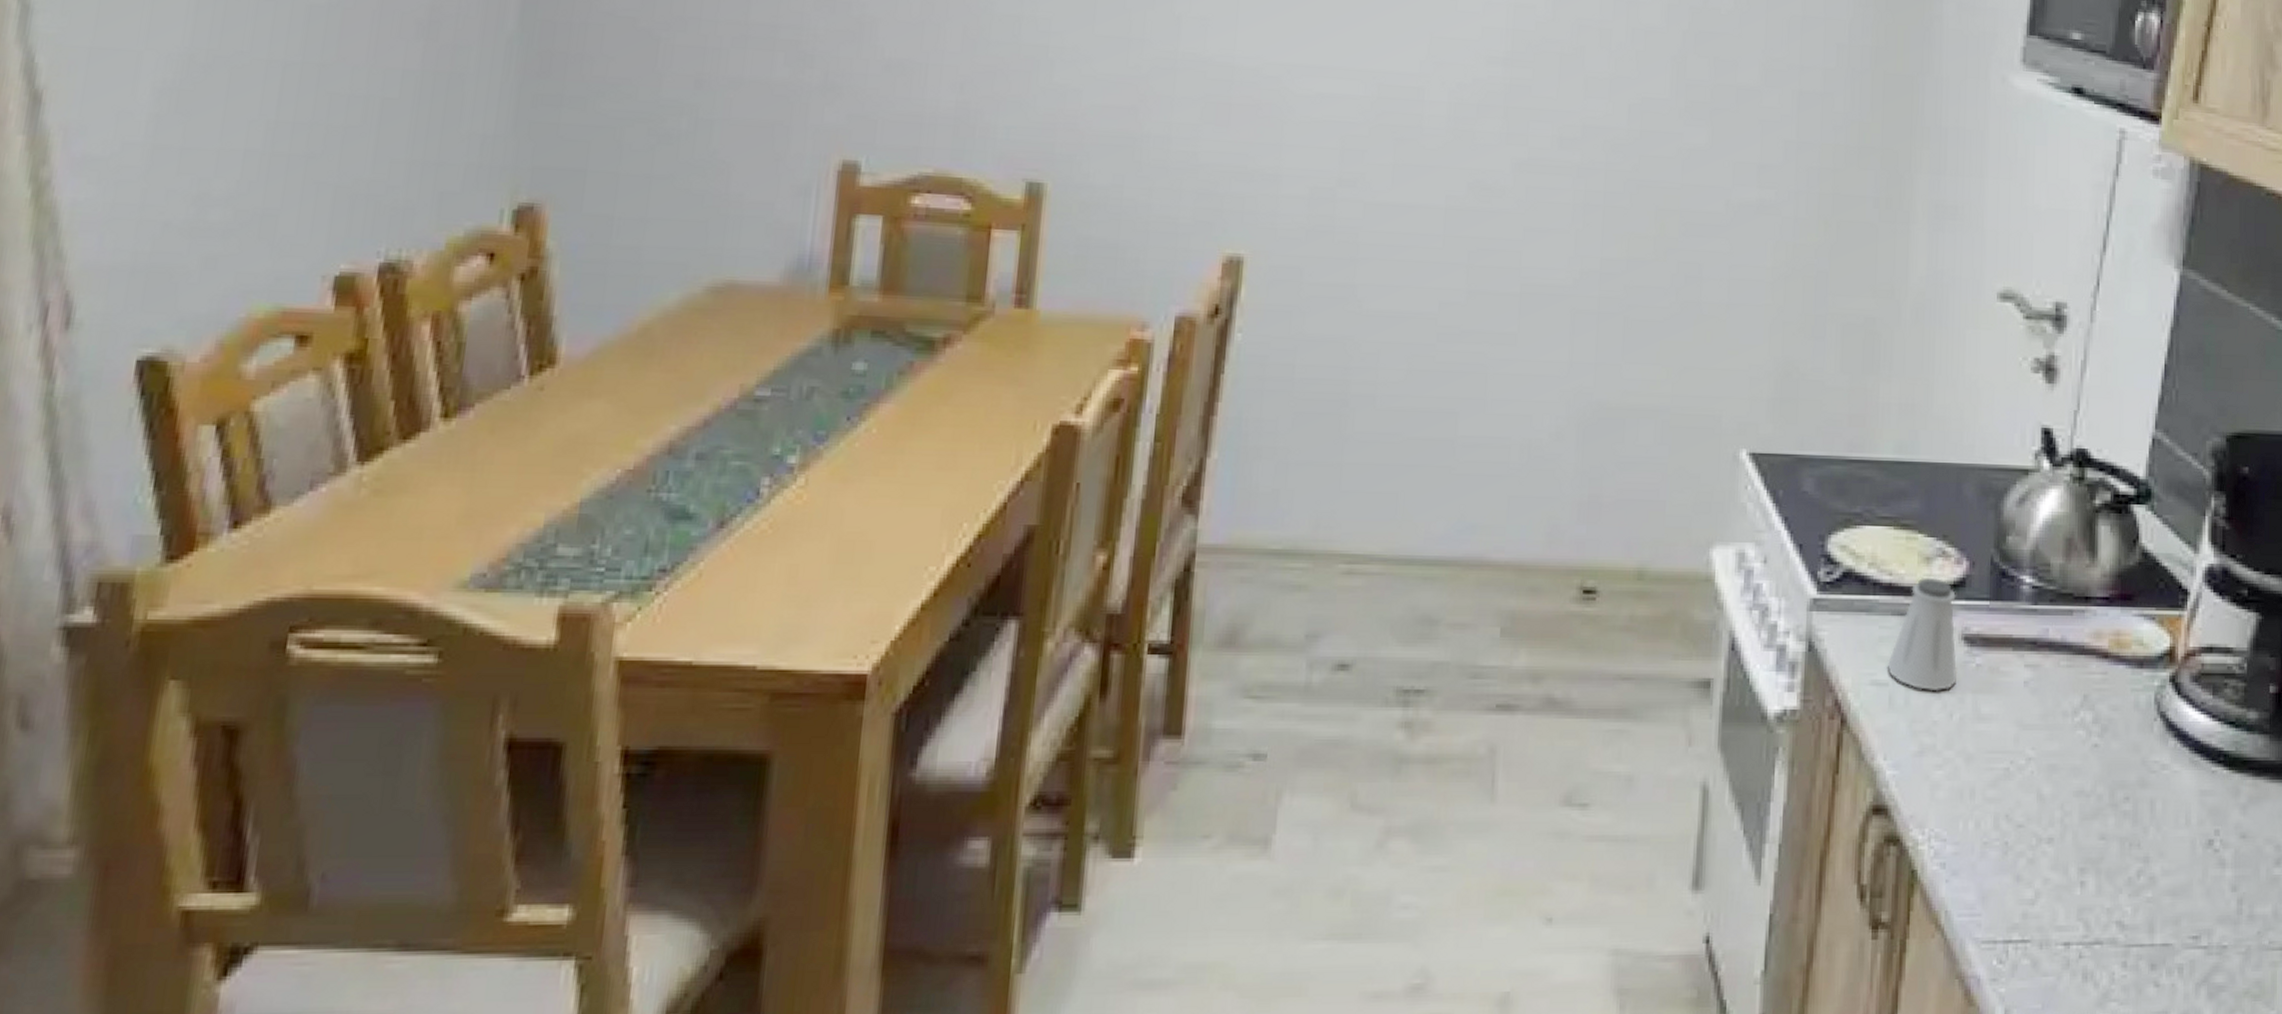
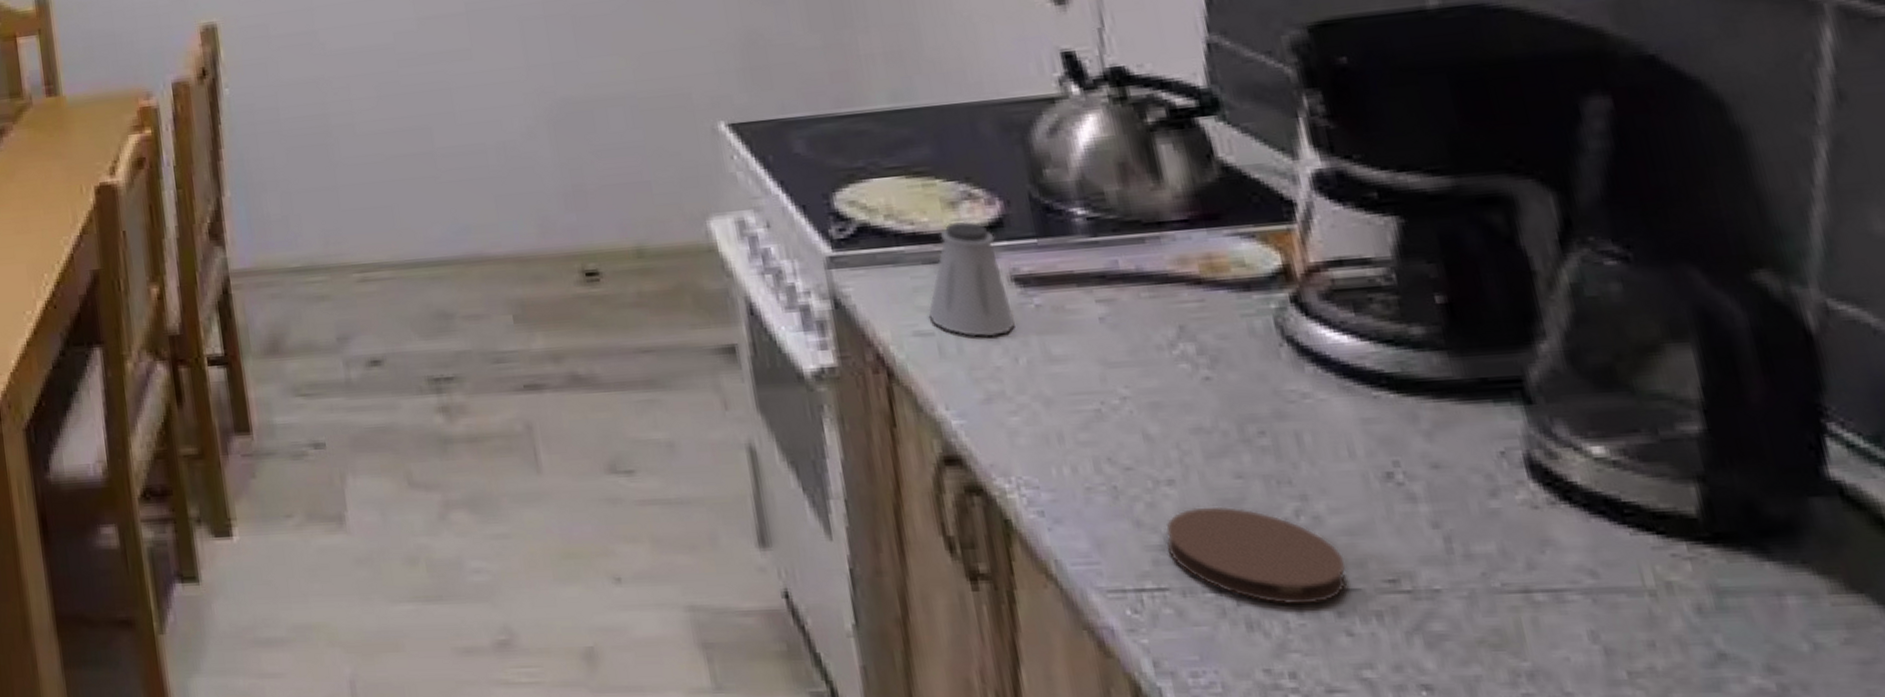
coaster: none [2036,865,2165,958] -> present [1165,506,1346,605]

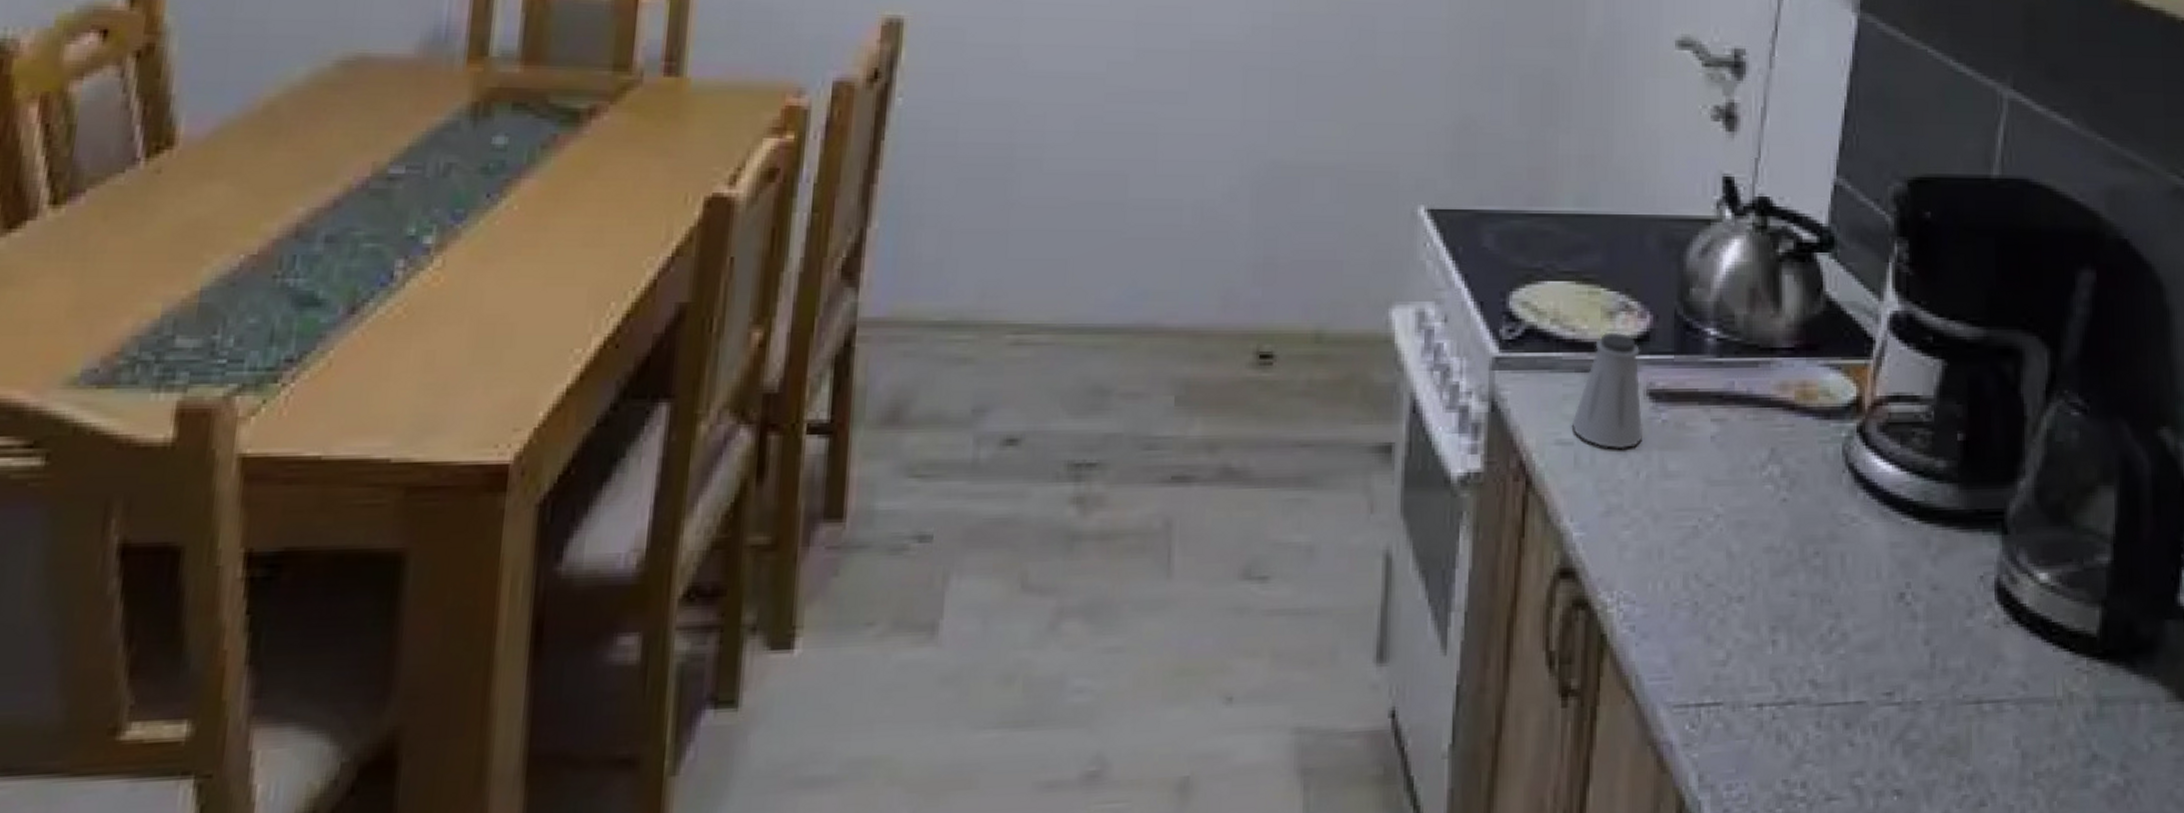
coaster: present [1165,506,1346,605] -> none [1727,623,1858,718]

